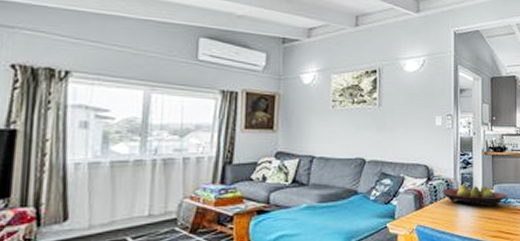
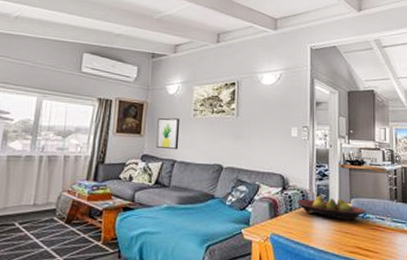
wall art: none [291,110,318,145] -> present [155,117,180,150]

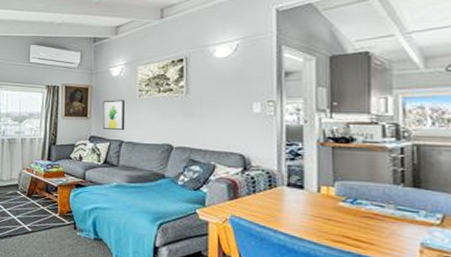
fruit bowl: present [296,195,366,221] -> none [260,177,356,207]

